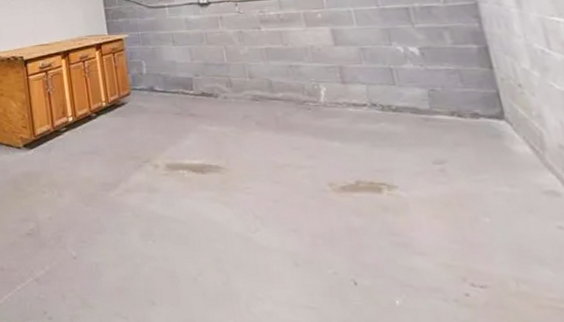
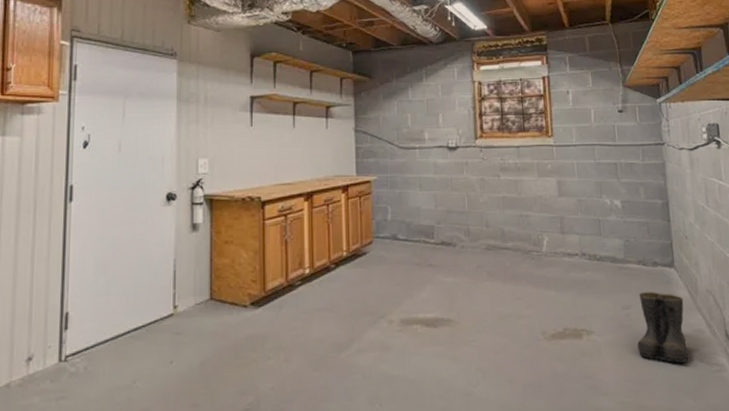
boots: none [454,145,541,227] -> present [637,291,689,363]

